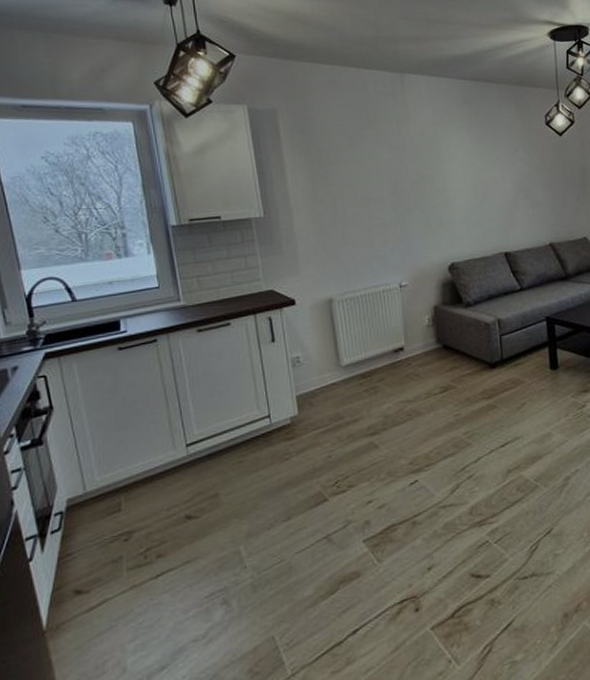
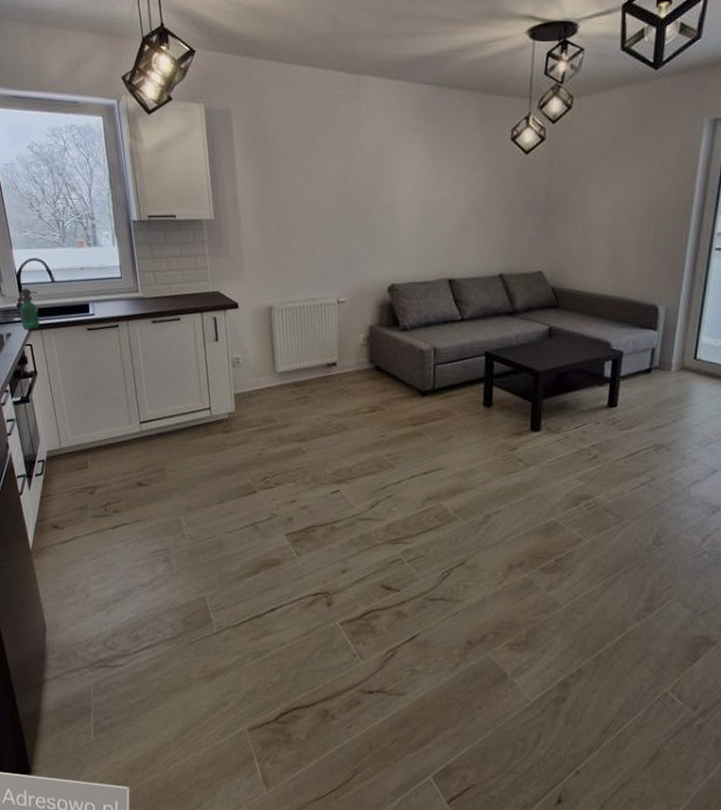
soap dispenser: none [29,311,58,360] -> present [19,288,40,330]

